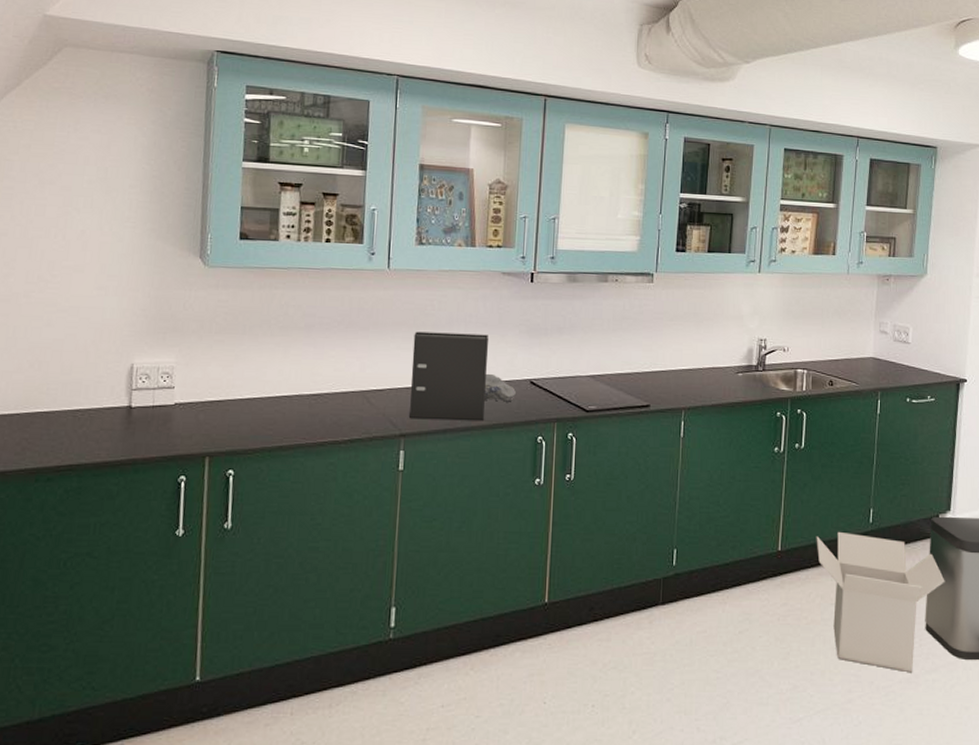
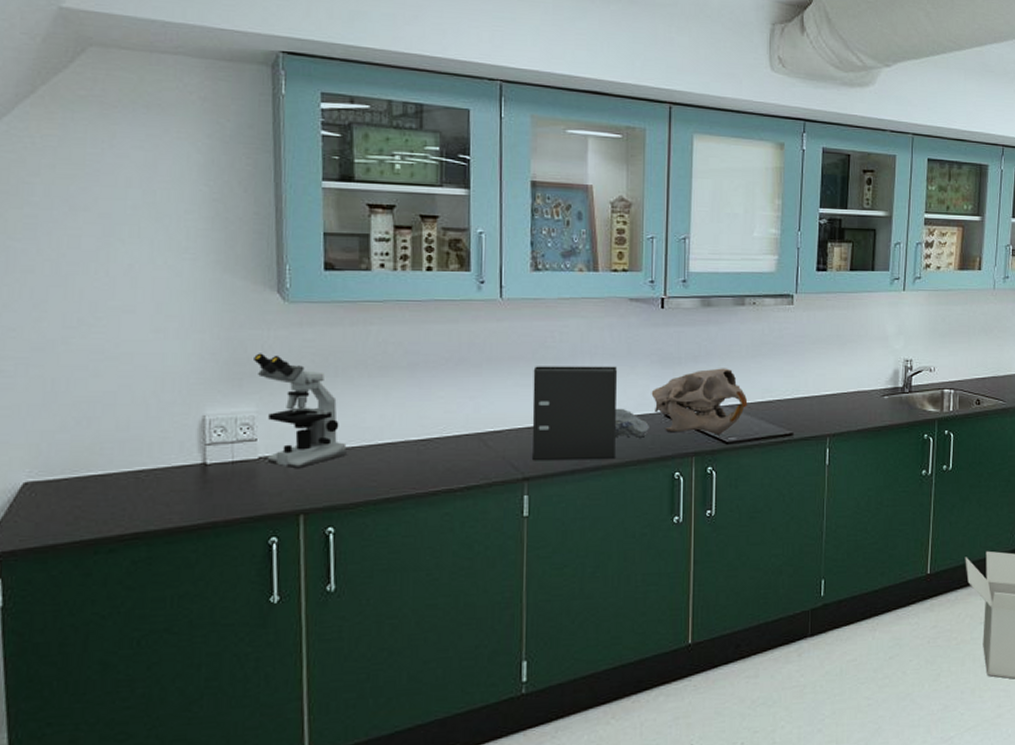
microscope: none [176,310,249,415] -> present [254,353,347,469]
animal skull: none [519,340,608,403] -> present [651,368,748,435]

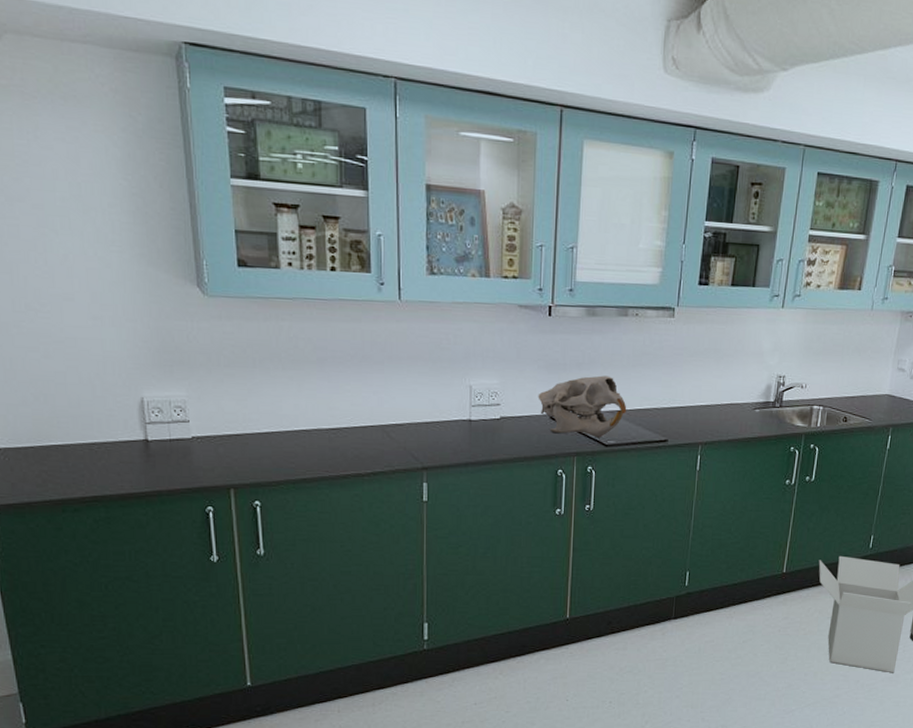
microscope: present [254,353,347,469] -> none [181,343,267,449]
binder: present [532,366,618,461] -> none [430,366,508,455]
mineral sample: present [614,408,650,438] -> none [503,408,537,437]

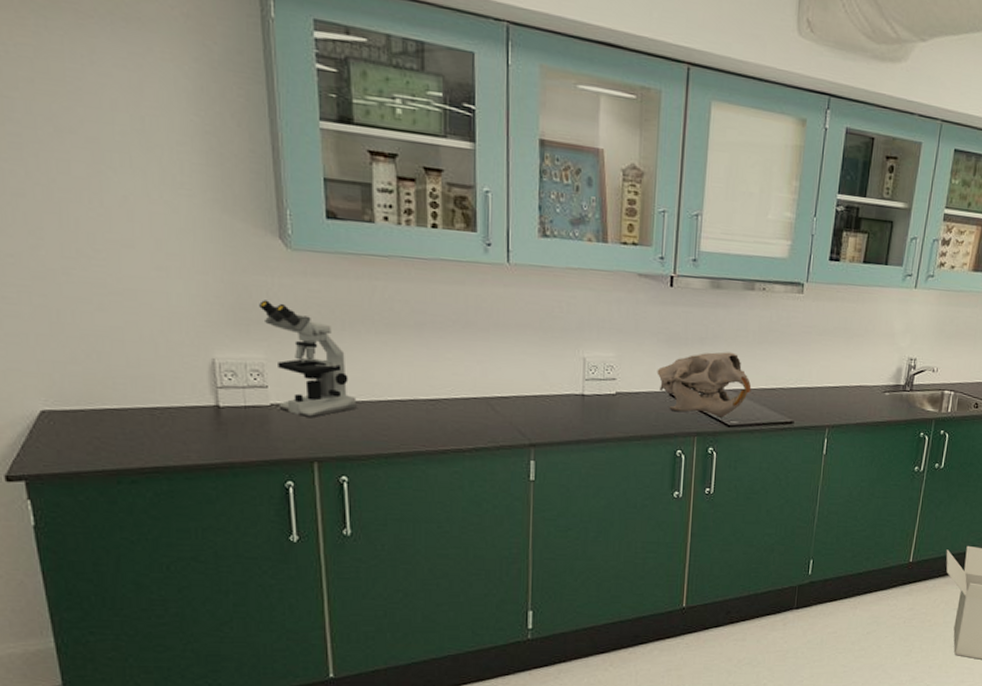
microscope: none [181,343,267,449] -> present [259,300,357,418]

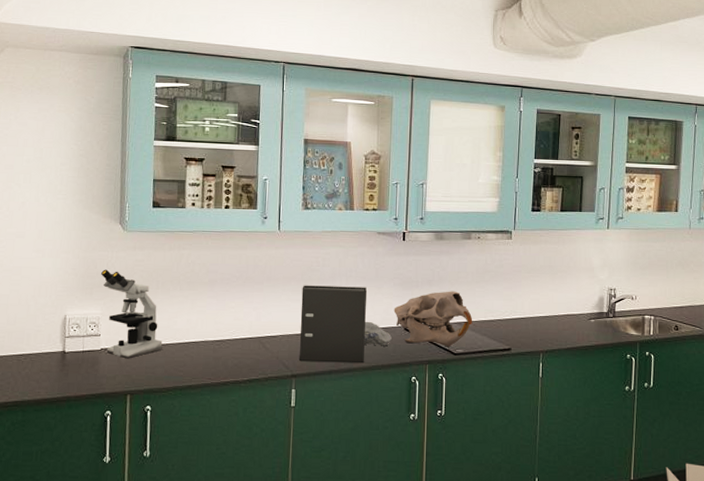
binder: none [539,335,625,433] -> present [299,285,368,364]
mineral sample: none [619,383,655,414] -> present [363,321,393,346]

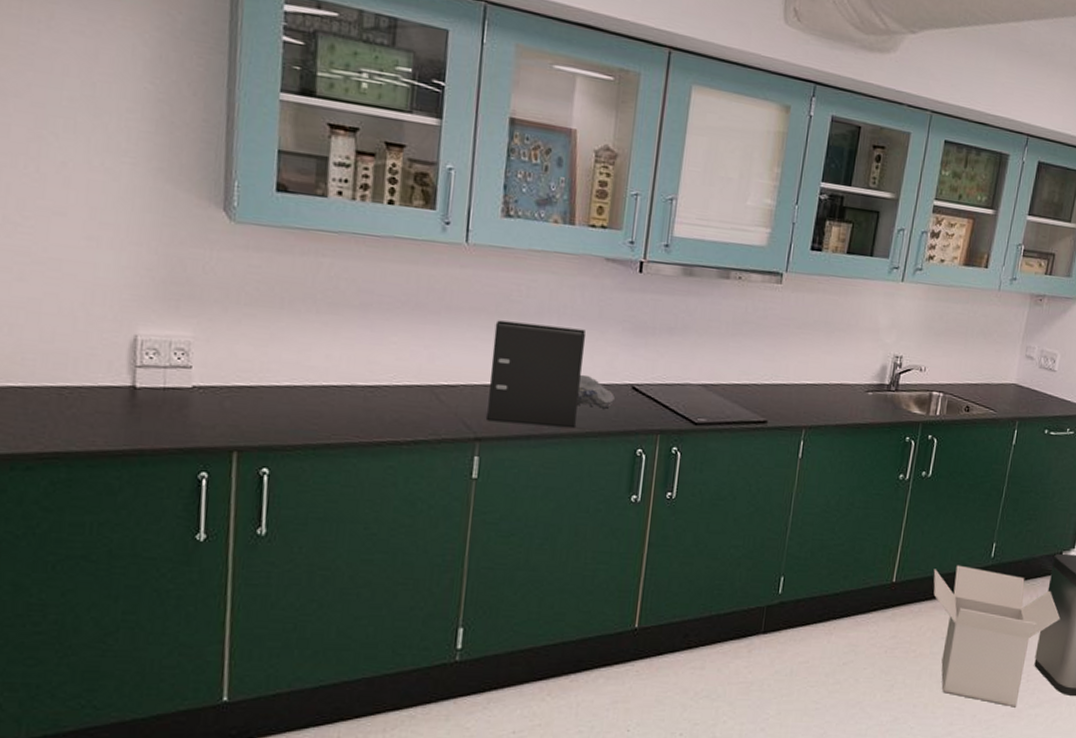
microscope: present [101,269,163,359] -> none [193,274,289,403]
animal skull: present [394,291,473,347] -> none [620,343,723,415]

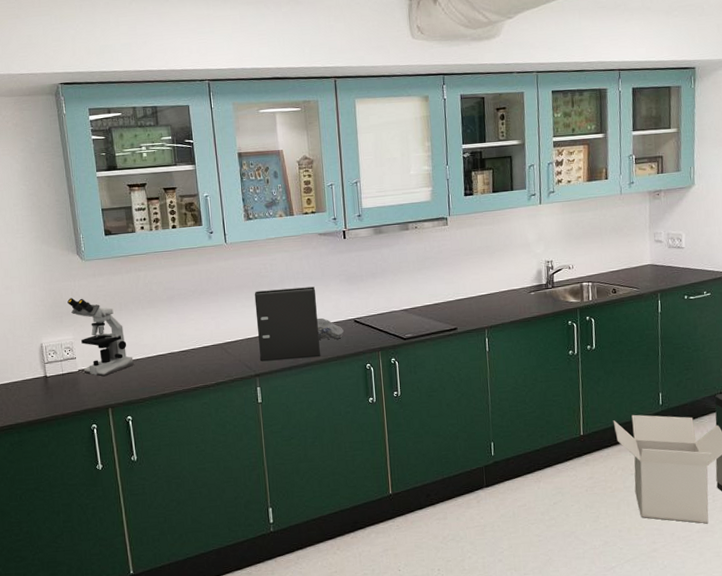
microscope: none [193,274,289,403] -> present [67,298,134,377]

